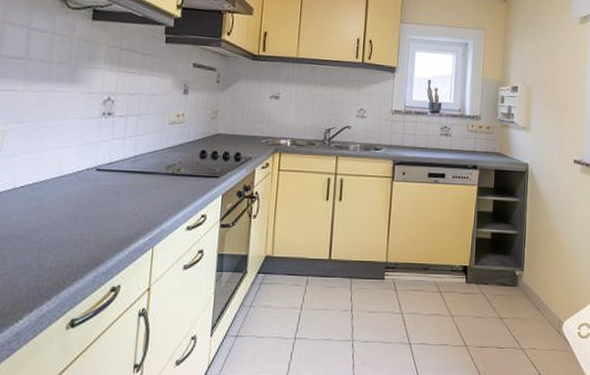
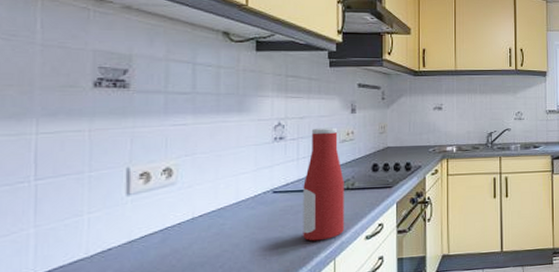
bottle: none [122,106,170,226] -> present [303,127,344,241]

